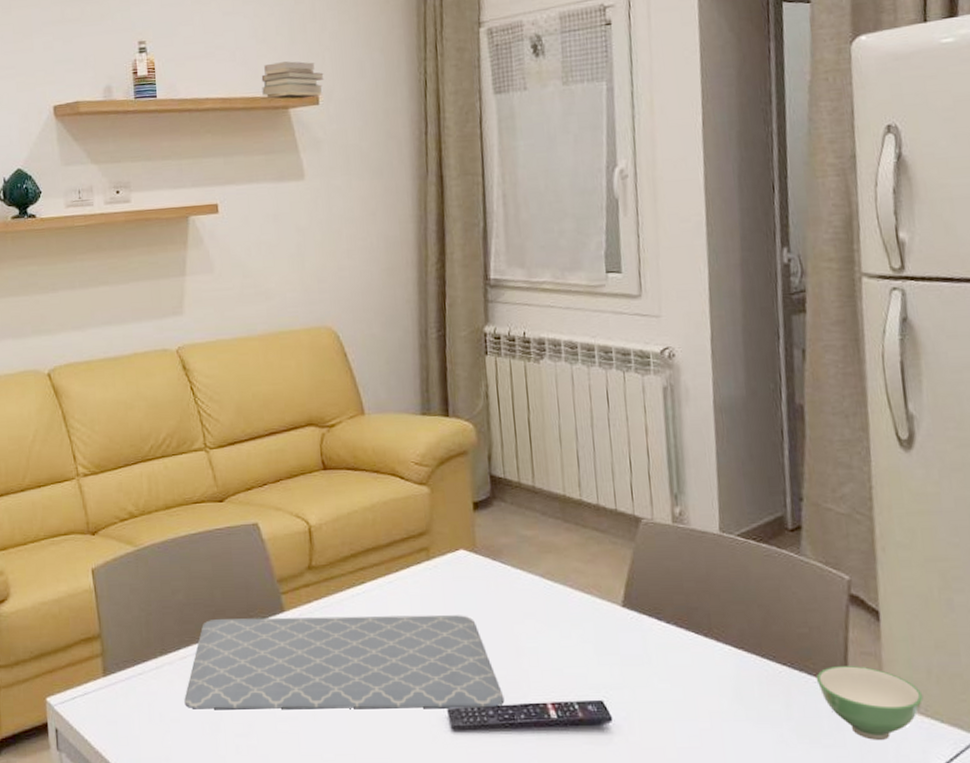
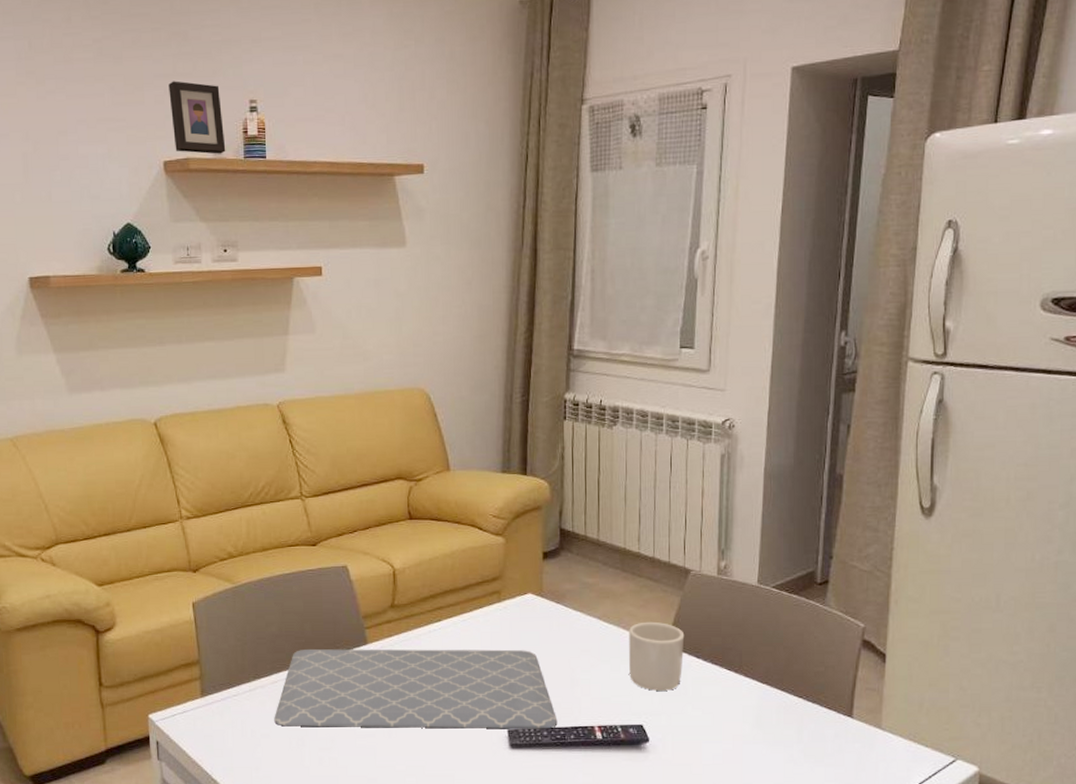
picture frame: none [57,27,116,97] -> present [168,81,226,154]
books: present [261,61,324,99] -> none [369,128,430,167]
mug: none [577,578,643,660] -> present [629,621,685,691]
bowl: present [816,666,924,740] -> none [826,699,914,760]

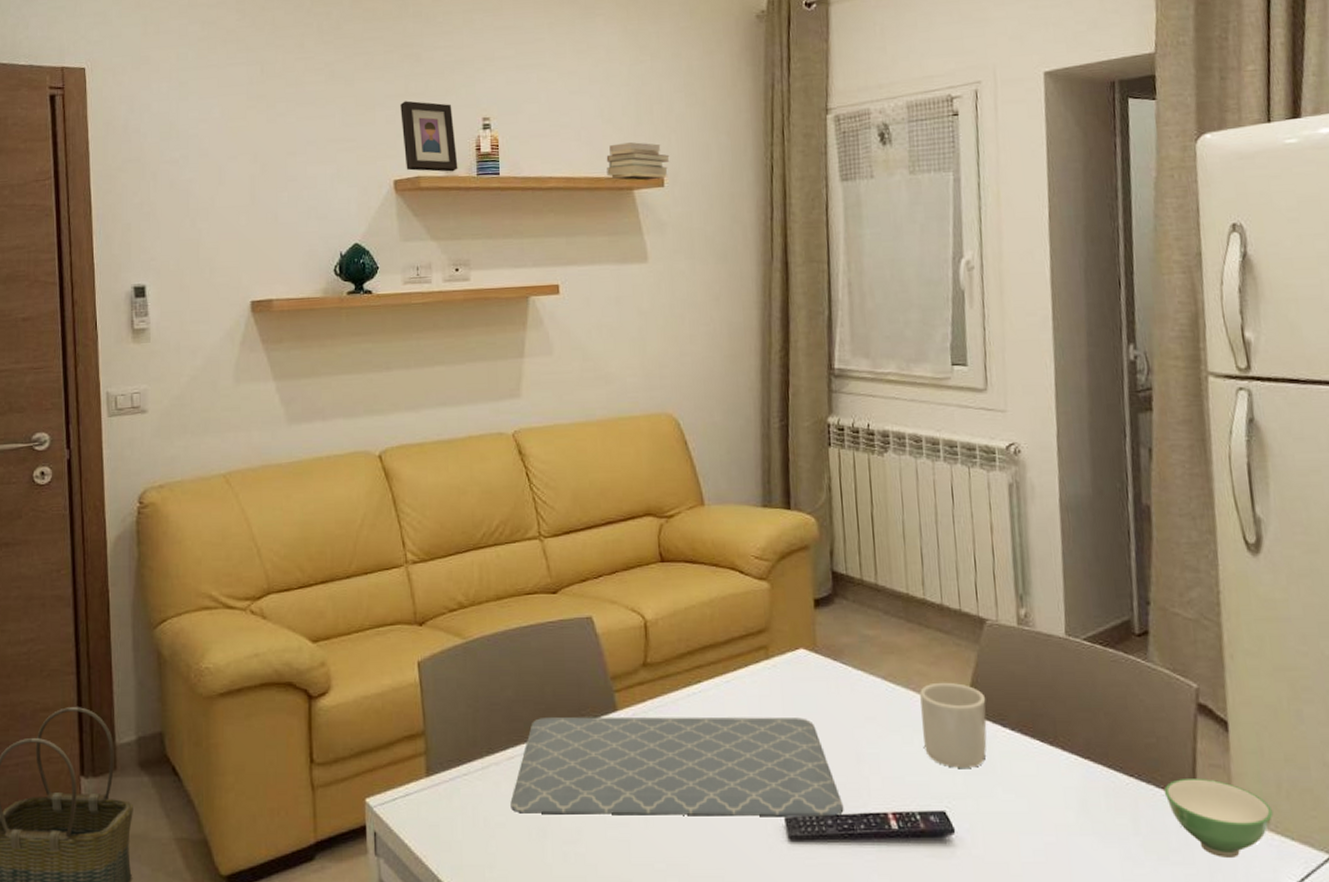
books: none [369,128,430,167] -> present [606,142,670,181]
bowl: none [826,699,914,760] -> present [1163,779,1274,857]

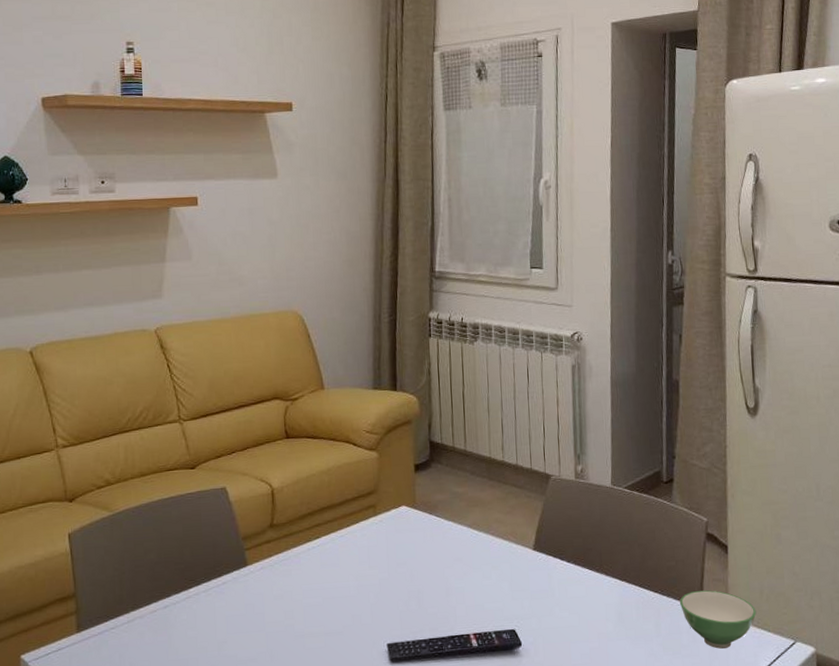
picture frame: present [400,101,458,172] -> none [47,23,104,92]
placemat: present [510,716,844,817] -> none [153,562,435,657]
books: present [606,142,670,181] -> none [241,70,298,105]
mug: present [920,682,987,768] -> none [498,527,549,595]

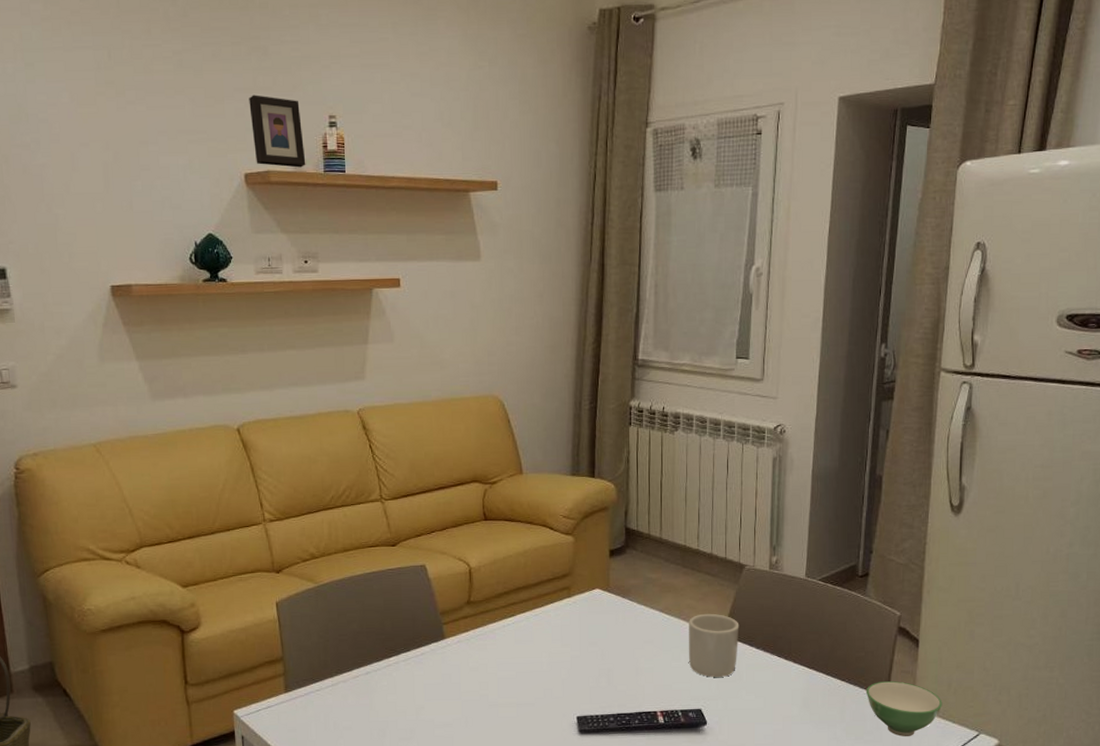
picture frame: none [47,23,104,92] -> present [249,95,306,168]
mug: none [498,527,549,595] -> present [689,613,740,677]

